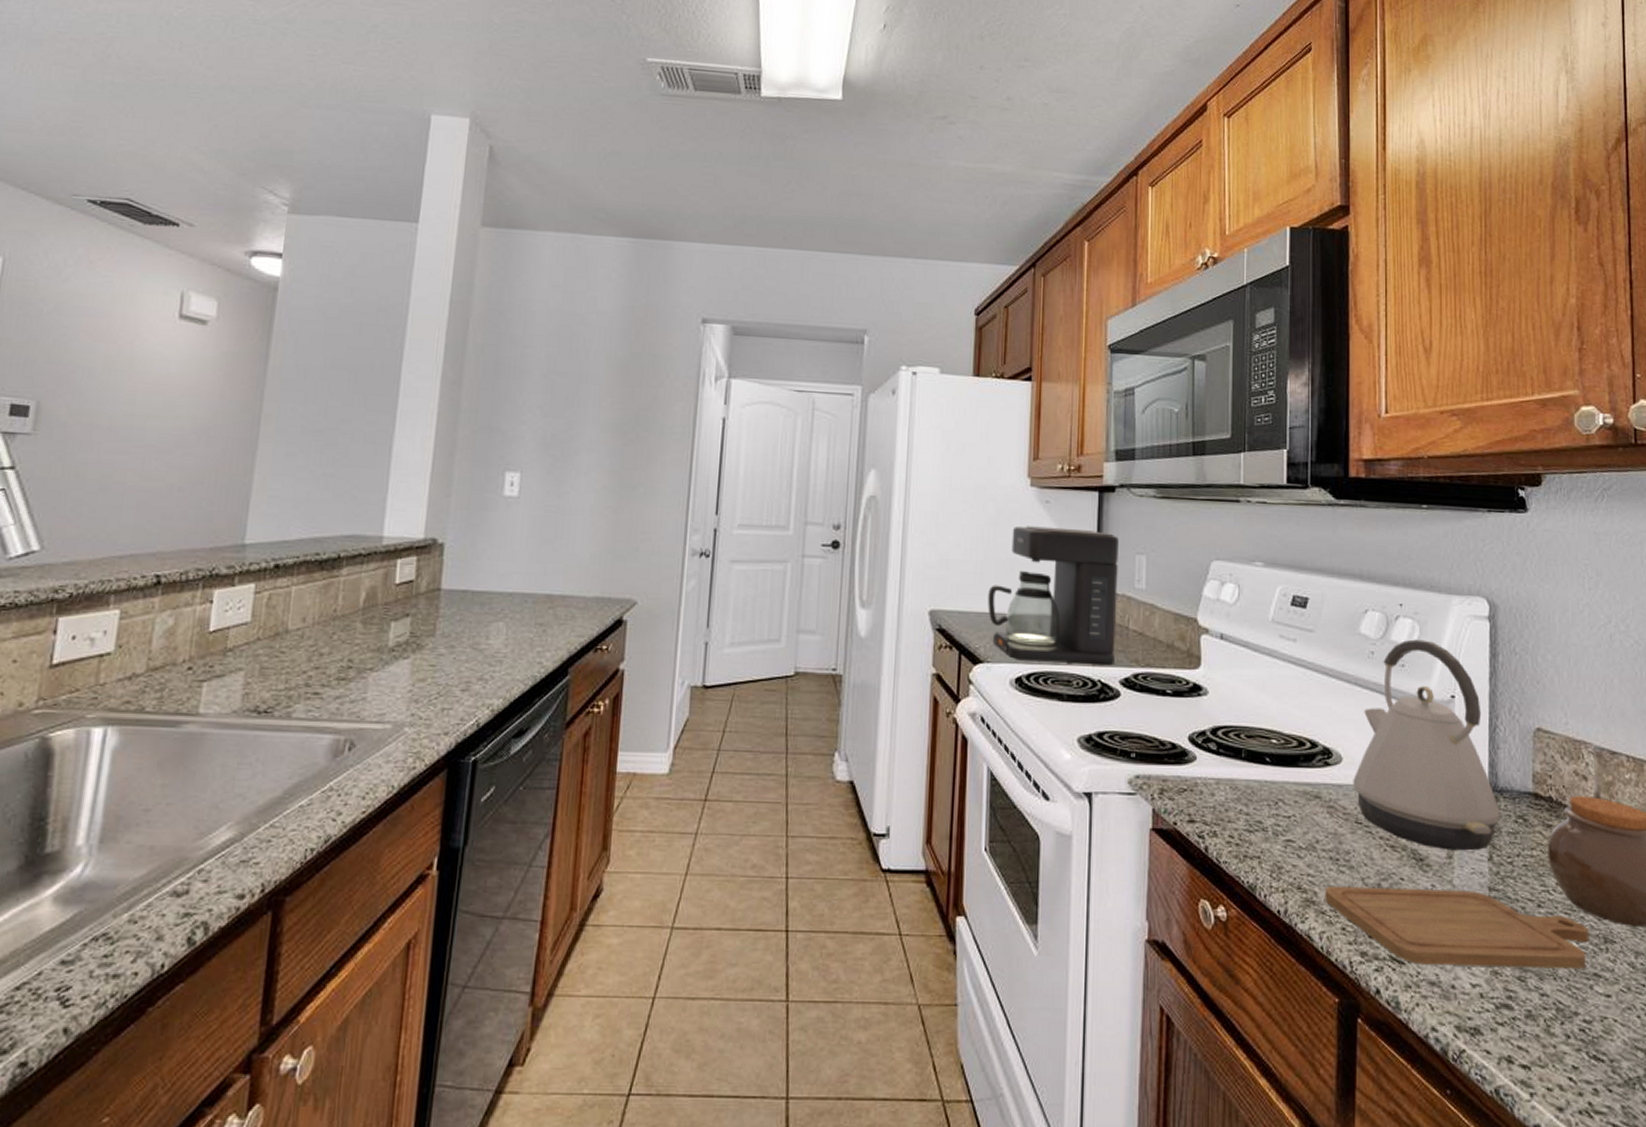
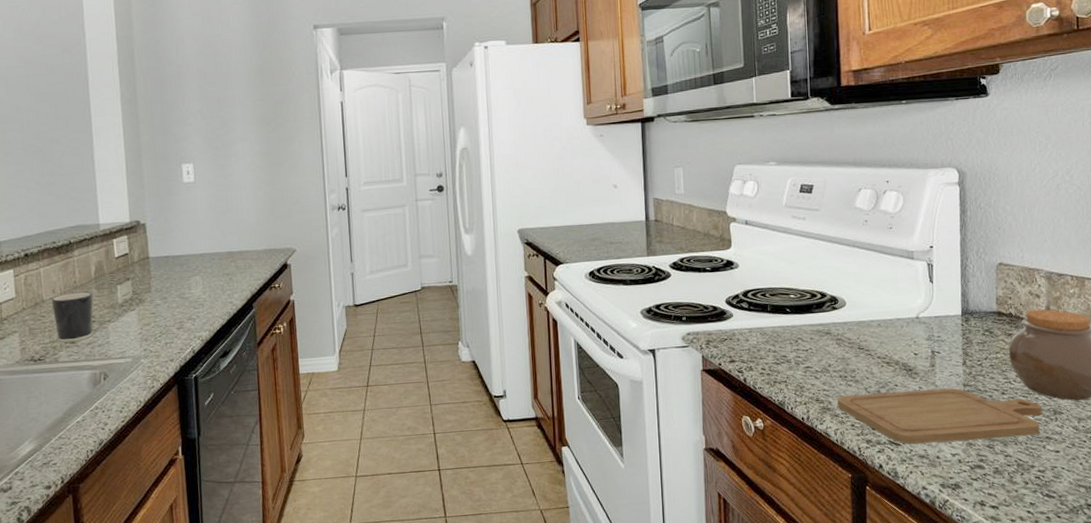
mug: none [296,624,356,693] -> present [51,291,93,343]
coffee maker: present [988,526,1119,665] -> none [562,153,664,259]
kettle: present [1353,639,1501,851] -> none [855,206,972,361]

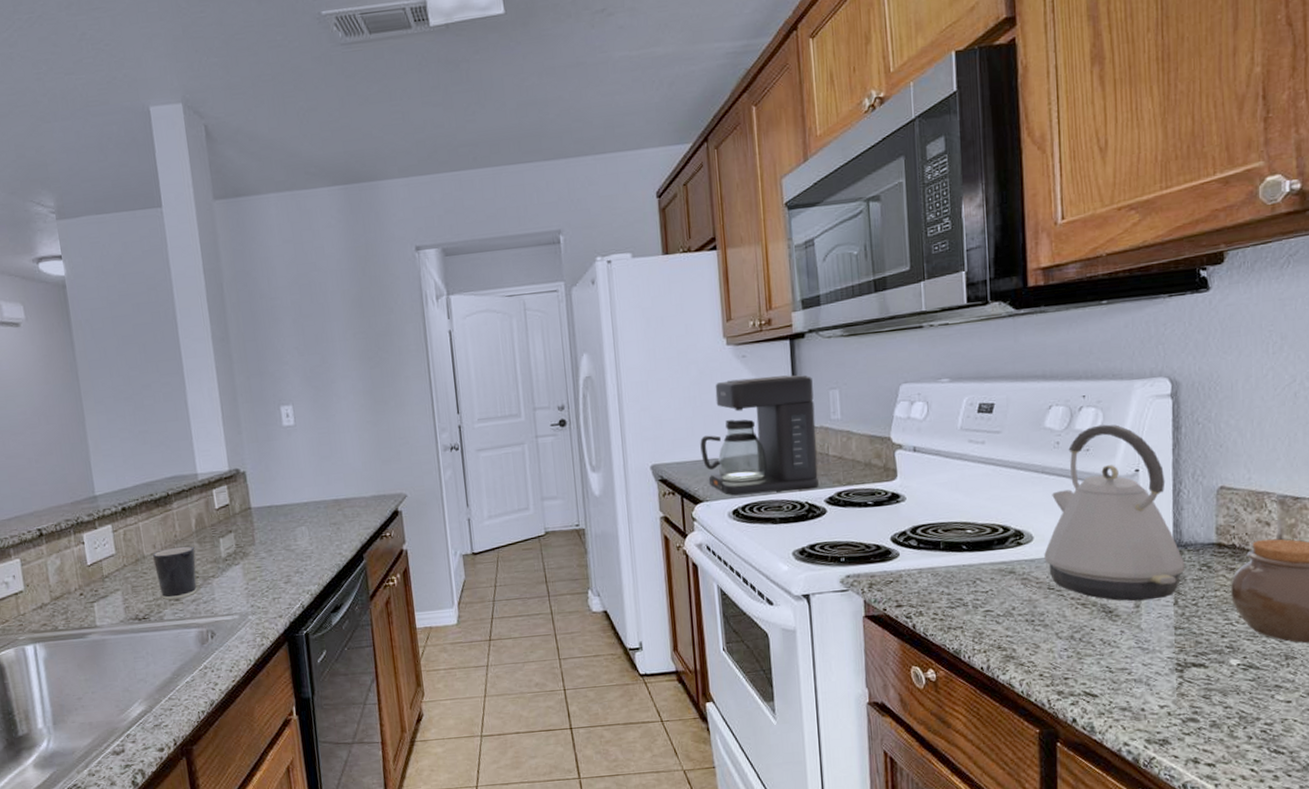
coffee maker: none [562,153,664,259] -> present [700,375,819,496]
chopping board: present [837,388,1042,445] -> none [1023,631,1271,696]
kettle: none [855,206,972,361] -> present [1044,424,1185,601]

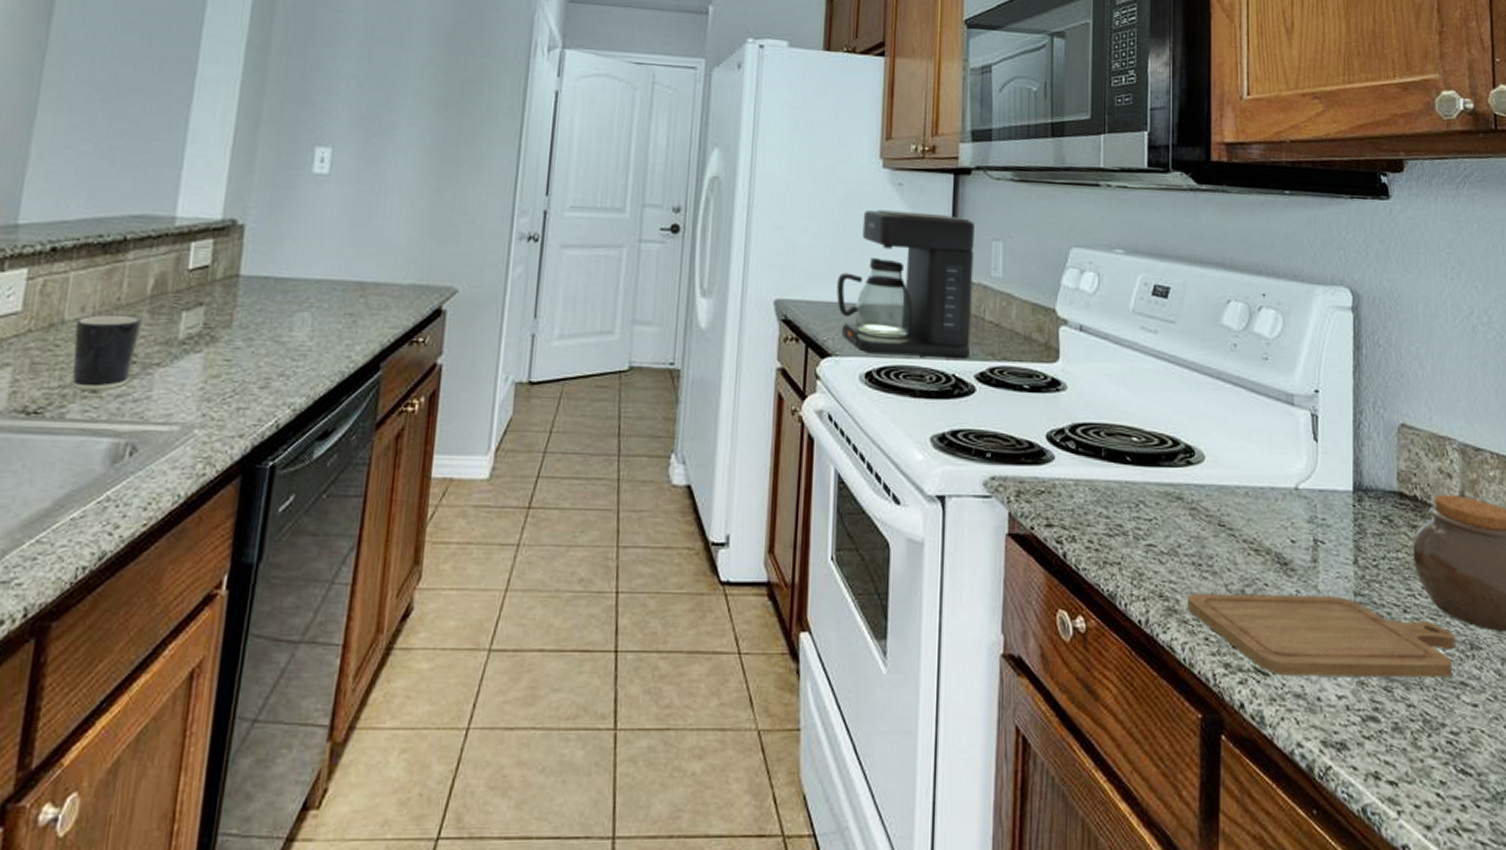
chopping board: none [1023,631,1271,696] -> present [1187,593,1456,678]
kettle: present [1044,424,1185,601] -> none [1216,331,1366,554]

